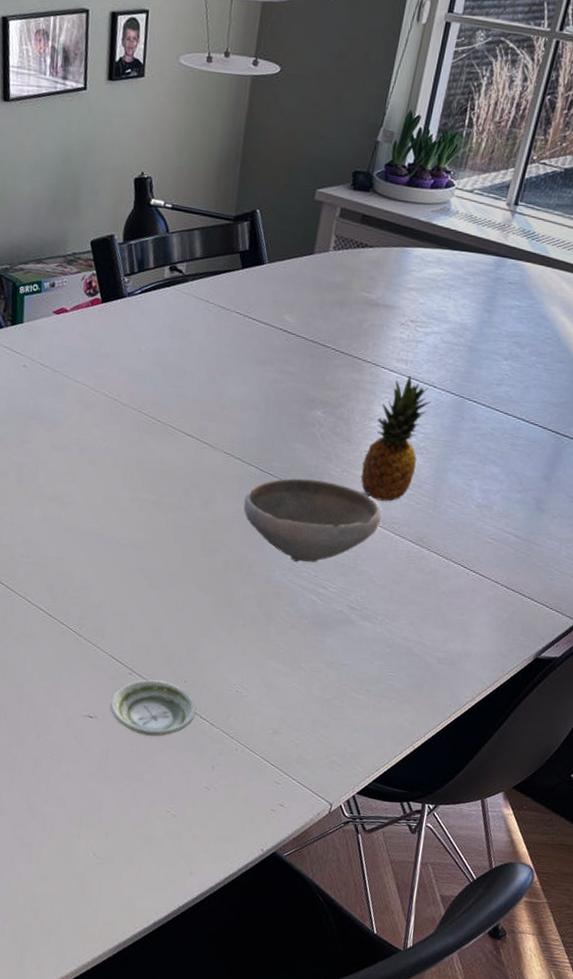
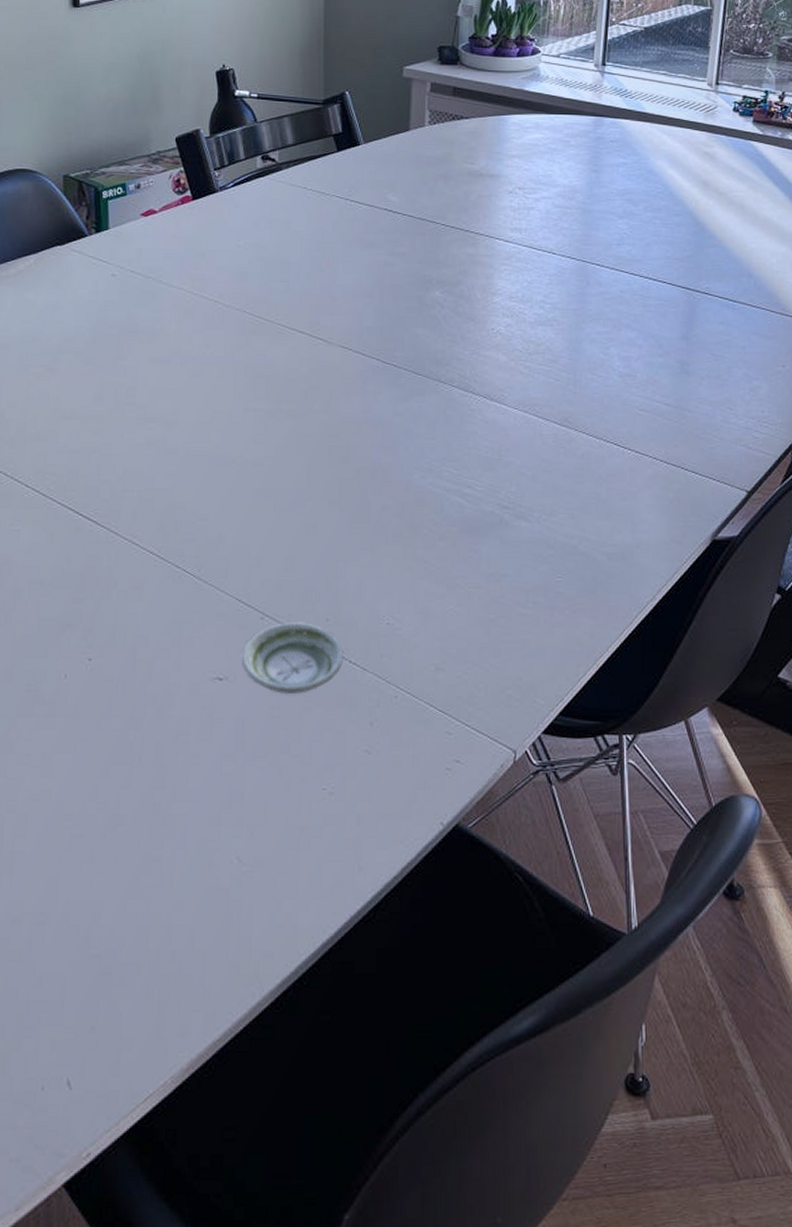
bowl: present [243,478,381,563] -> none [369,366,519,462]
fruit: present [360,375,431,501] -> none [491,244,553,381]

